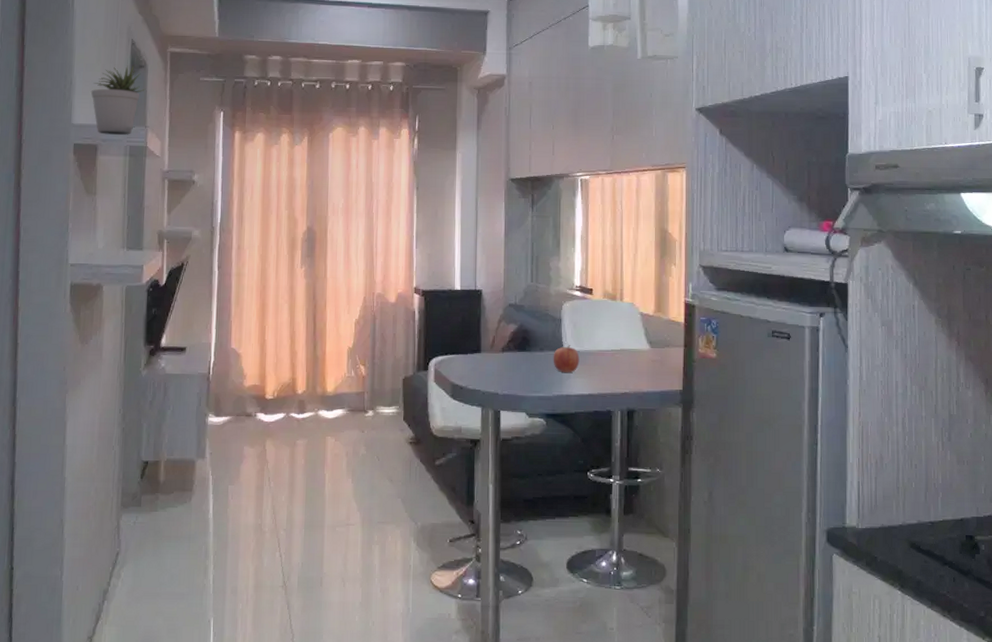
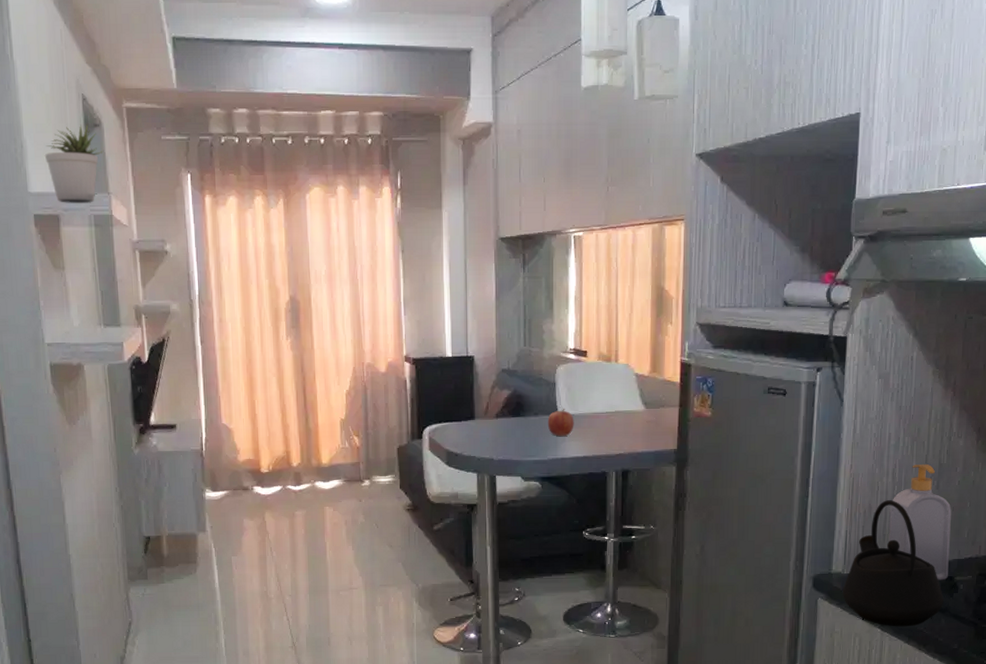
kettle: none [858,451,965,590] -> present [842,500,944,627]
soap bottle: none [902,414,968,540] -> present [889,463,952,581]

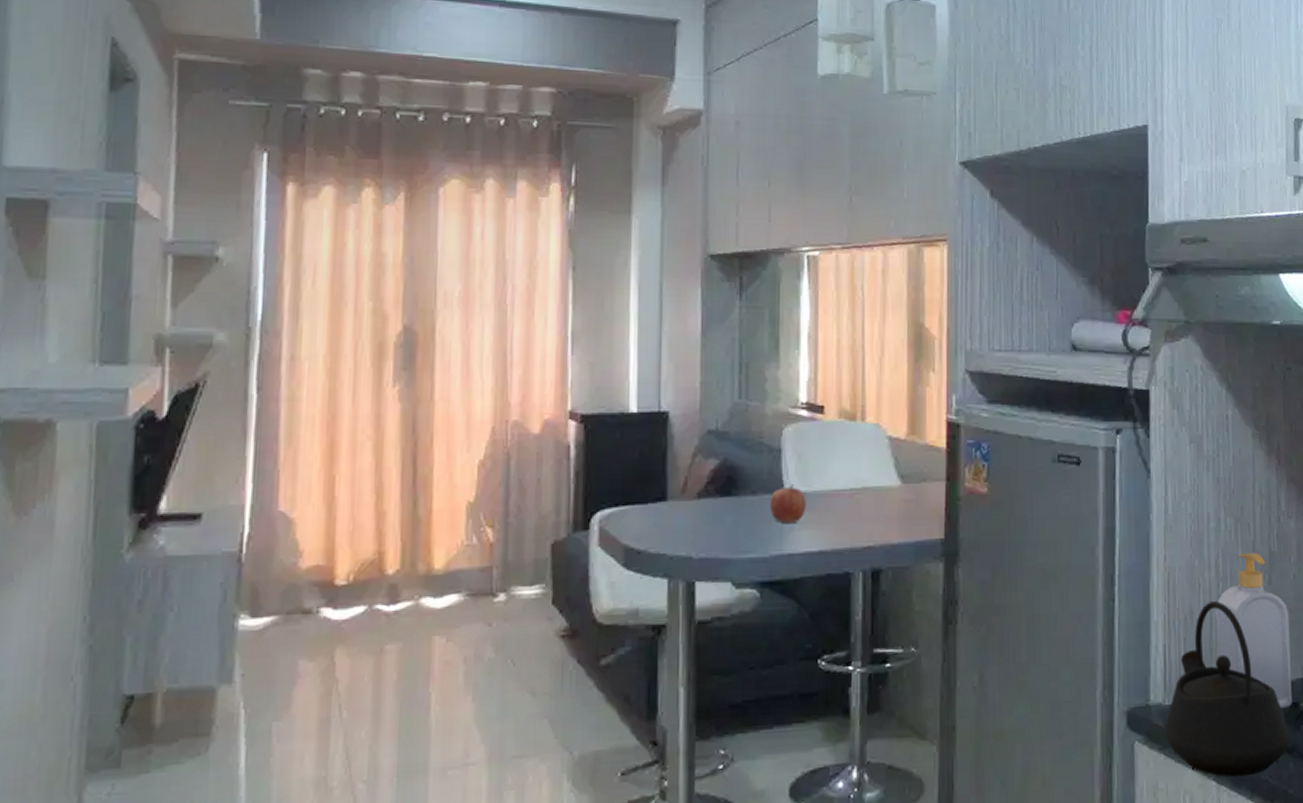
potted plant: present [44,124,104,203] -> none [37,77,136,186]

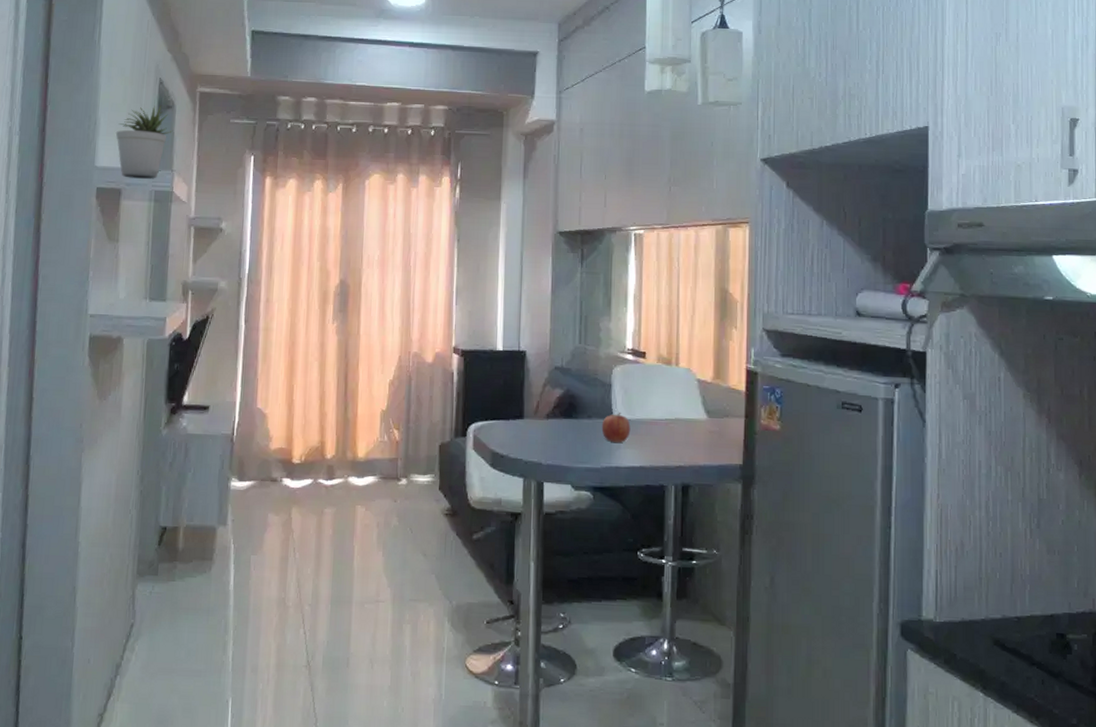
potted plant: none [37,77,136,186] -> present [115,105,174,179]
kettle: present [1164,601,1290,777] -> none [935,537,1056,693]
soap bottle: present [1216,552,1292,709] -> none [985,497,1059,638]

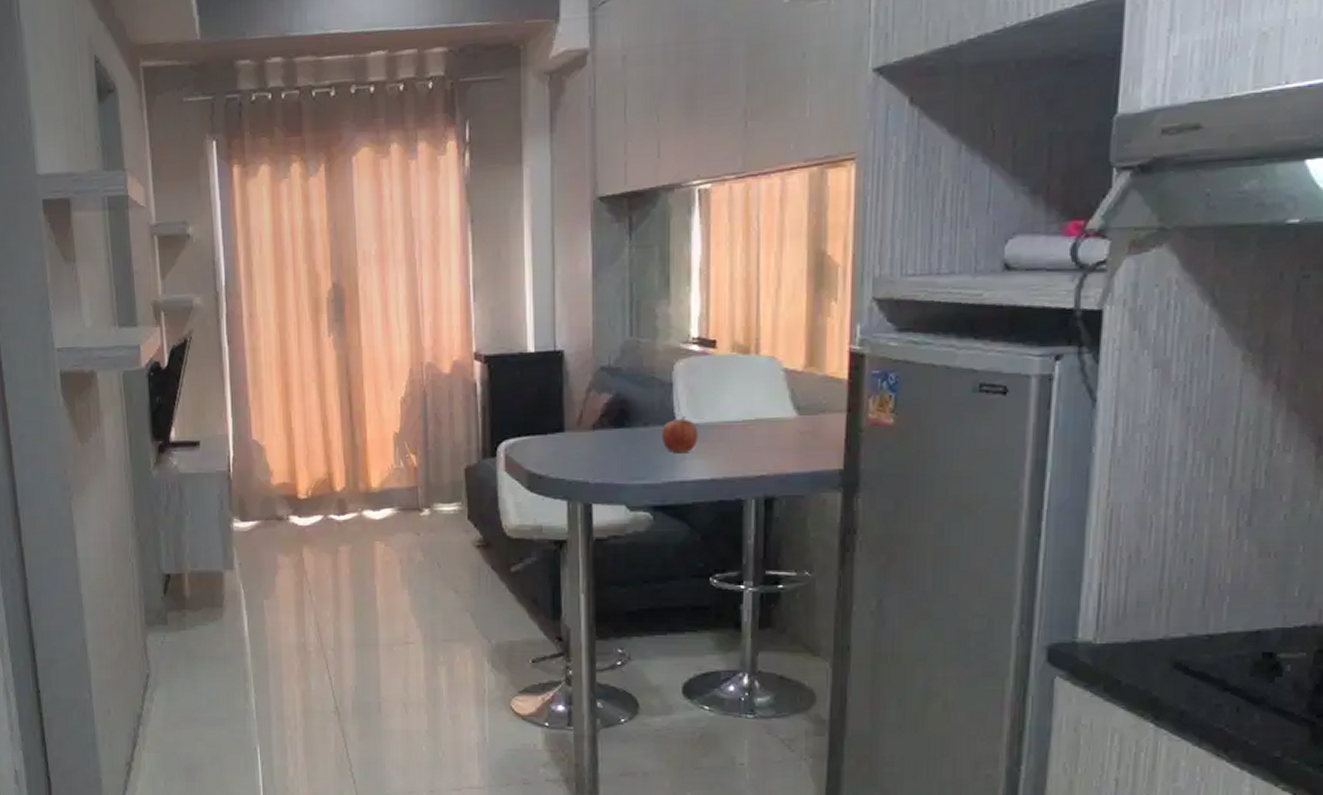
potted plant: present [115,105,174,179] -> none [54,90,119,185]

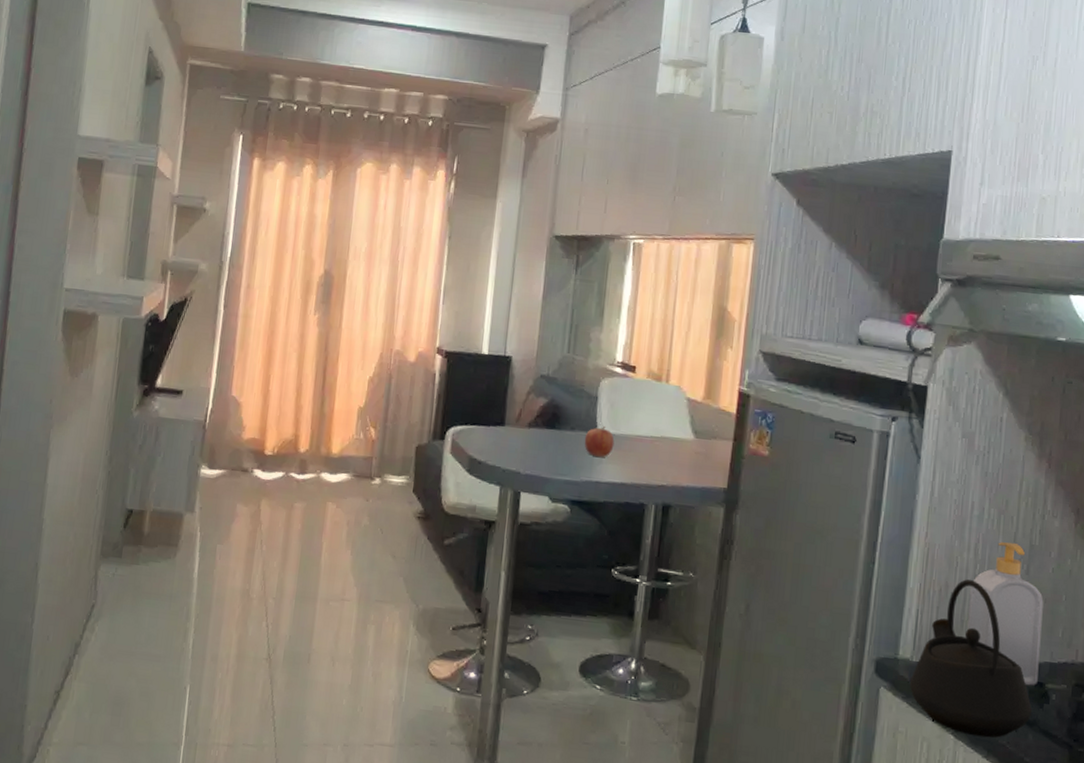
kettle: none [1092,541,1258,723] -> present [909,579,1032,738]
soap bottle: none [1168,489,1272,658] -> present [967,542,1044,686]

